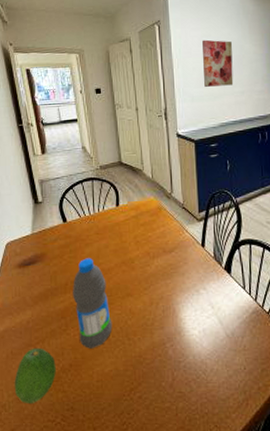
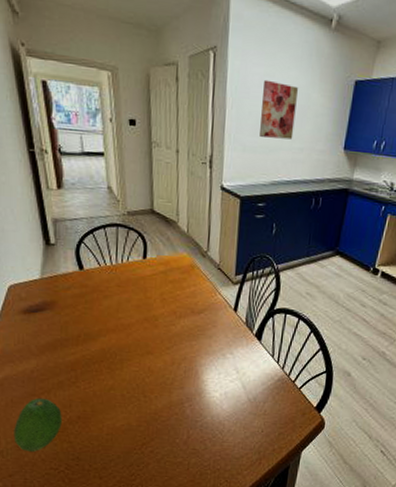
water bottle: present [73,258,113,348] -> none [86,311,128,403]

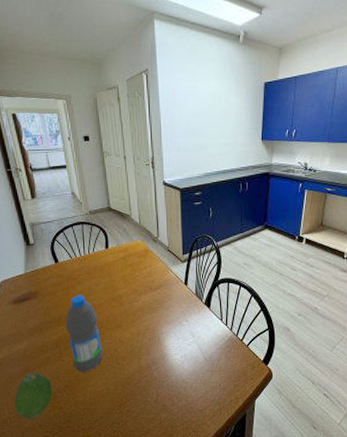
water bottle: none [86,311,128,403] -> present [66,295,103,372]
wall art: present [260,79,298,140] -> none [189,91,218,138]

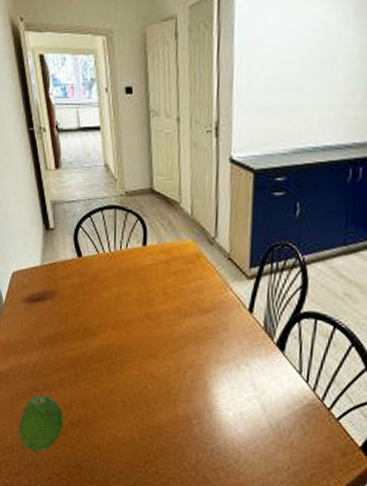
water bottle: present [66,295,103,372] -> none [85,303,130,408]

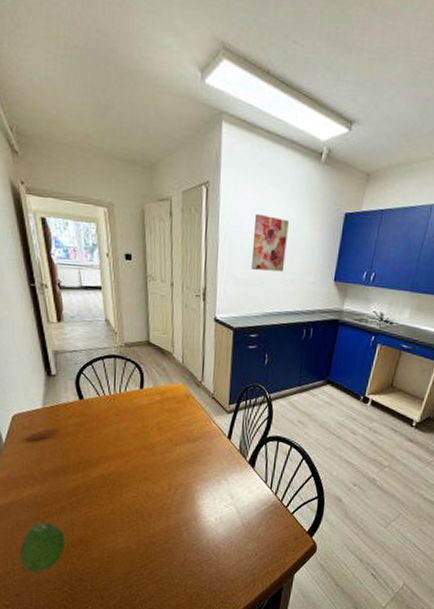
wall art: none [276,21,325,94] -> present [252,213,289,272]

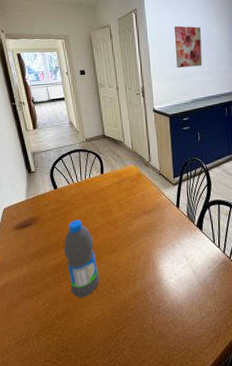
fruit: present [19,521,65,574] -> none [14,298,51,348]
water bottle: none [86,439,127,527] -> present [64,220,100,298]

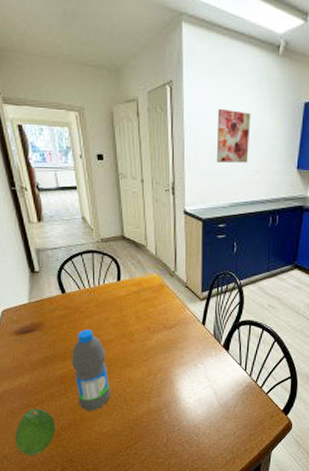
fruit: none [14,298,51,348] -> present [15,408,56,456]

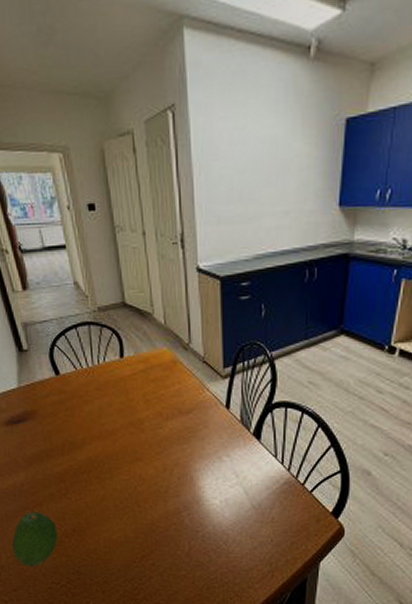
water bottle: present [72,329,111,411] -> none [71,417,120,514]
wall art: present [217,108,250,163] -> none [234,134,275,204]

